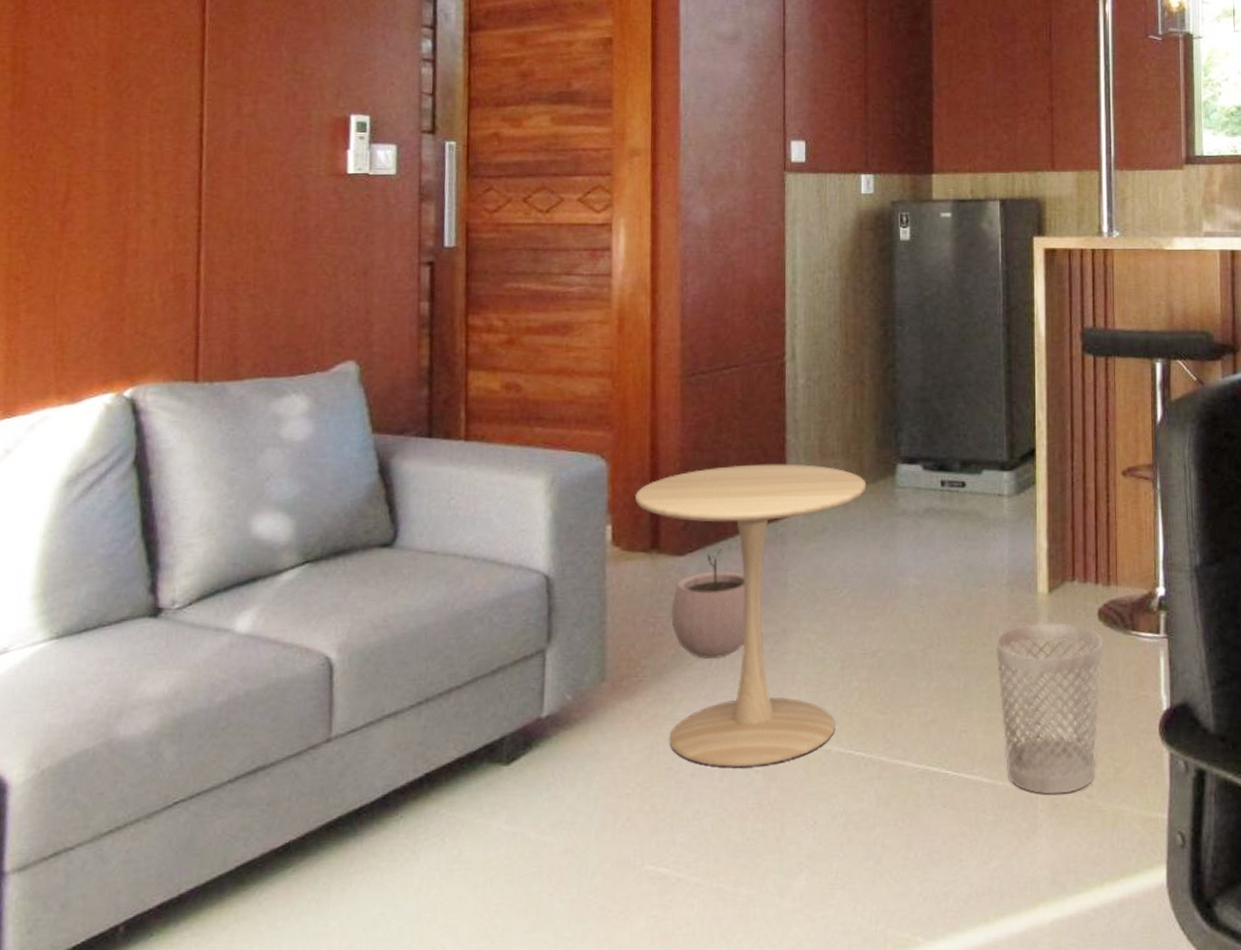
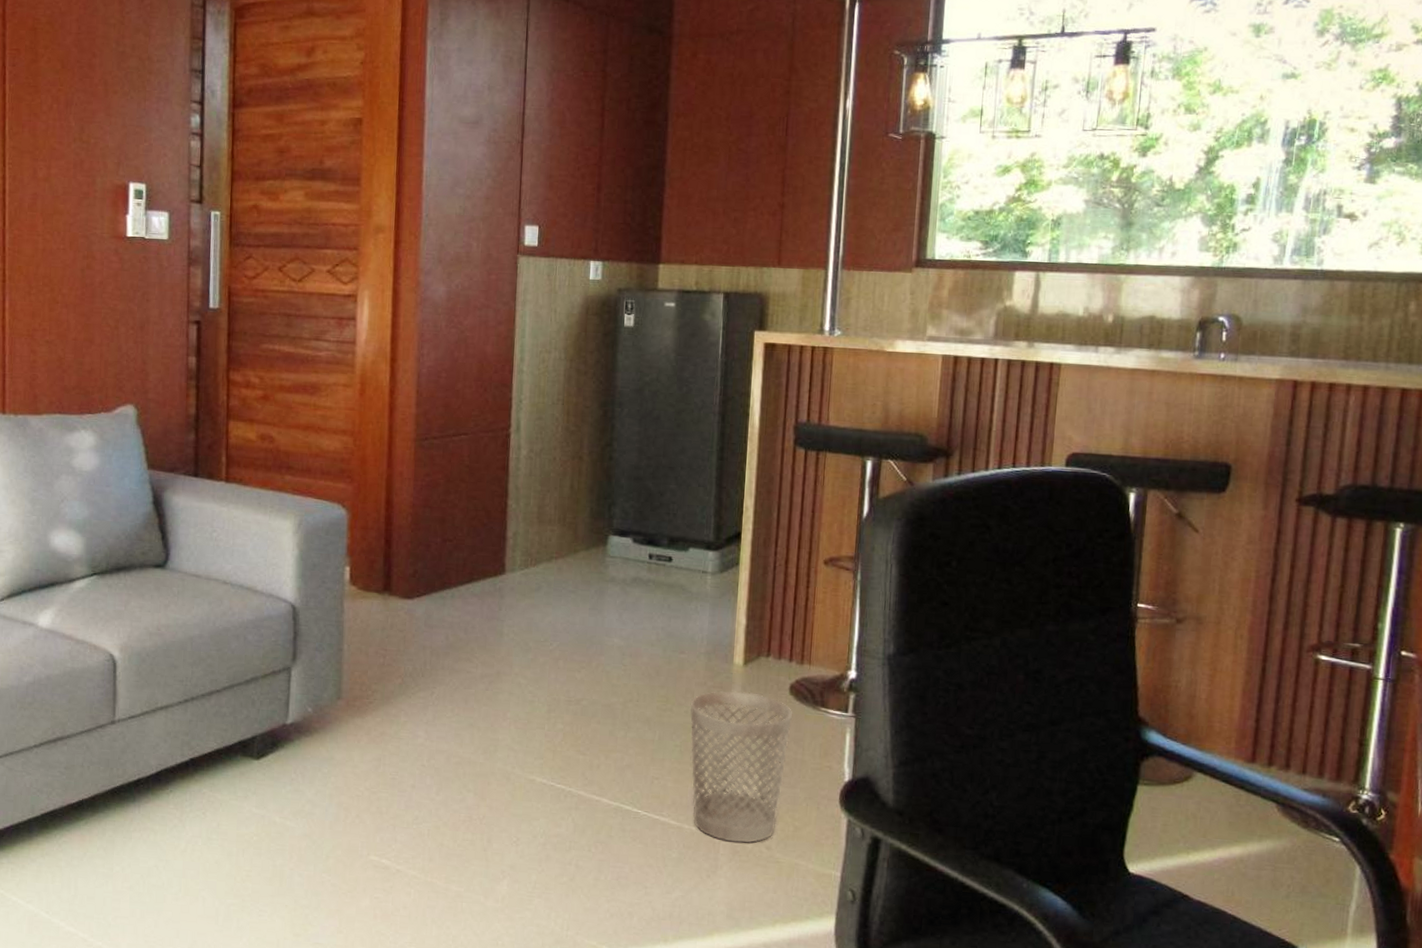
side table: present [634,464,867,768] -> none [370,524,580,786]
plant pot: present [671,549,746,659] -> none [399,597,466,691]

